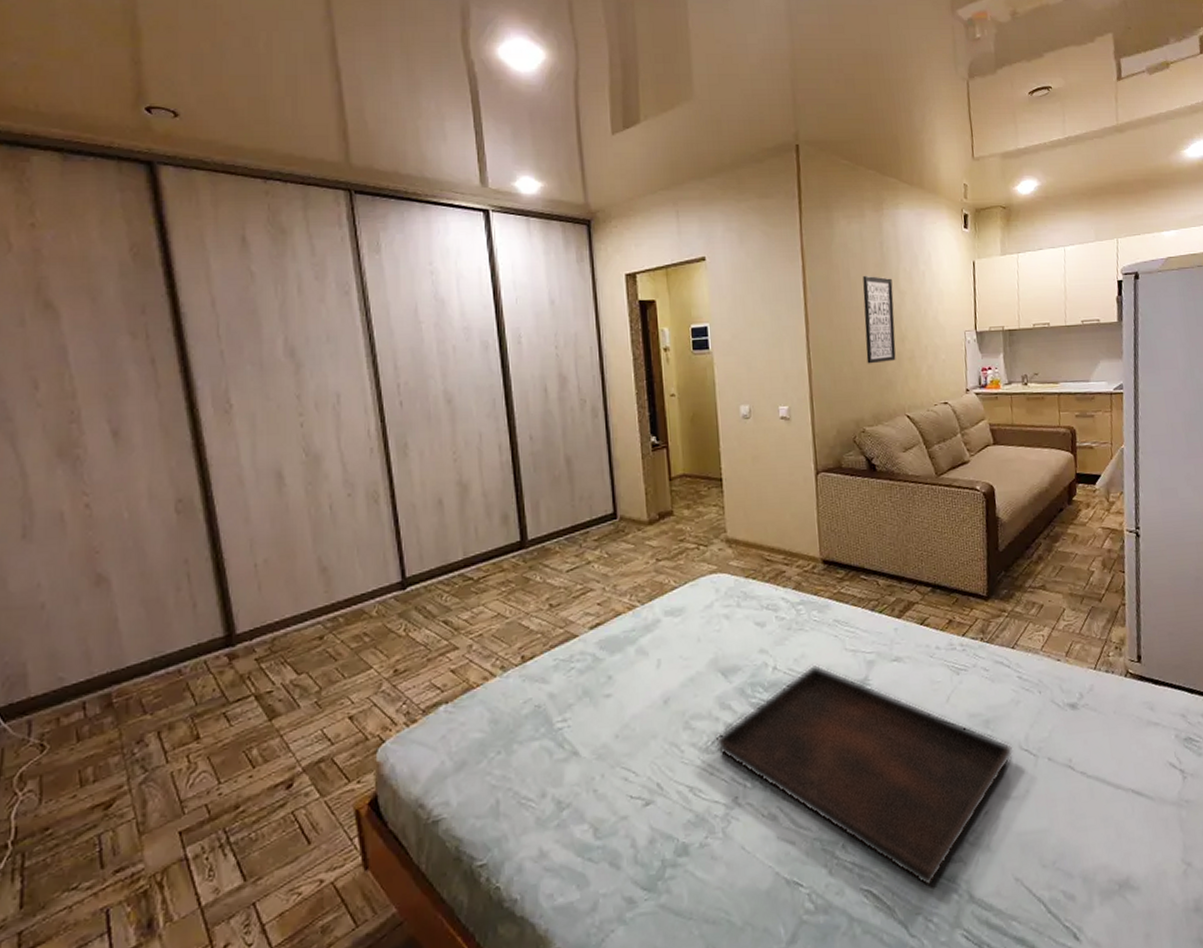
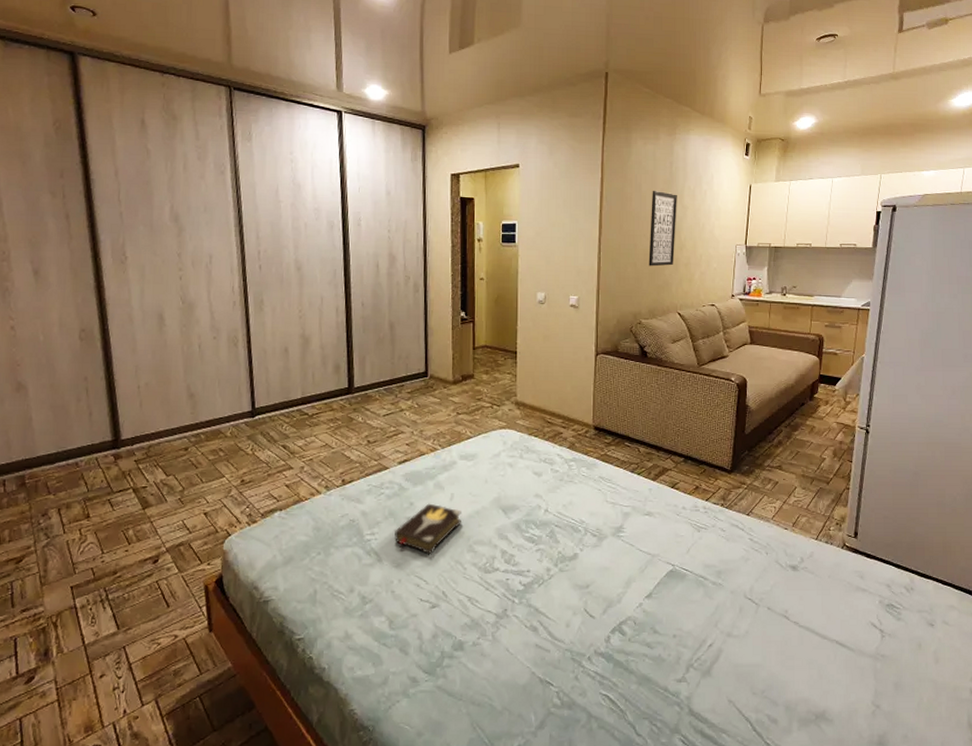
hardback book: none [592,674,673,738] -> present [395,503,461,554]
serving tray: present [714,664,1014,886] -> none [491,510,739,697]

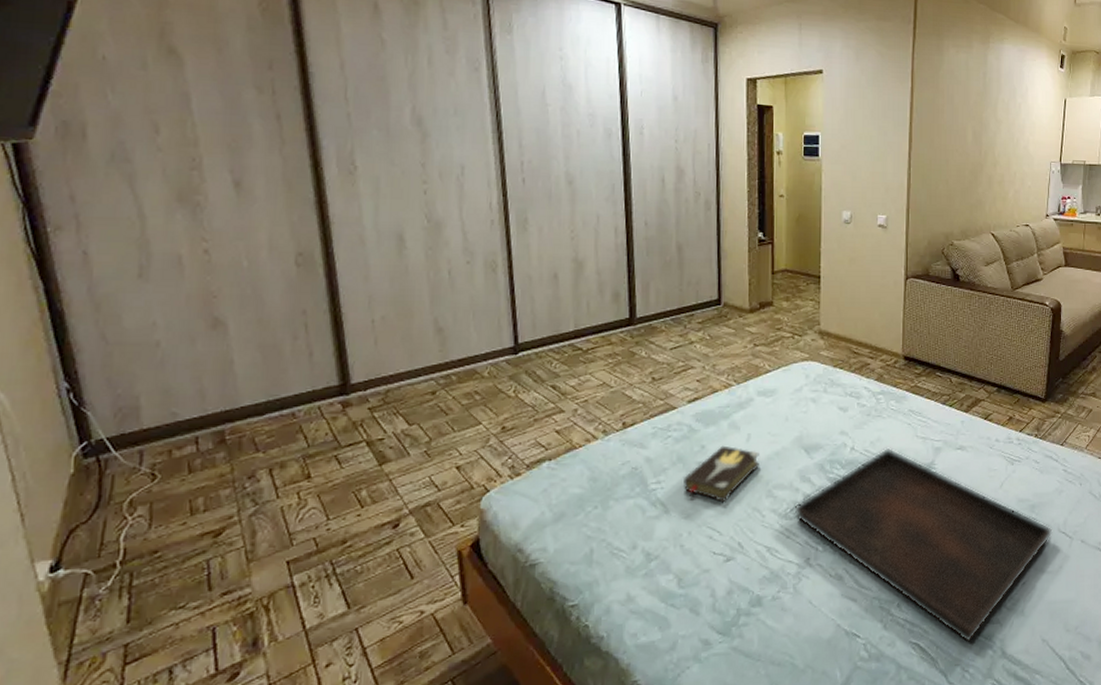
serving tray: none [491,510,739,697] -> present [793,447,1053,642]
wall art: present [648,190,677,267] -> none [961,102,991,184]

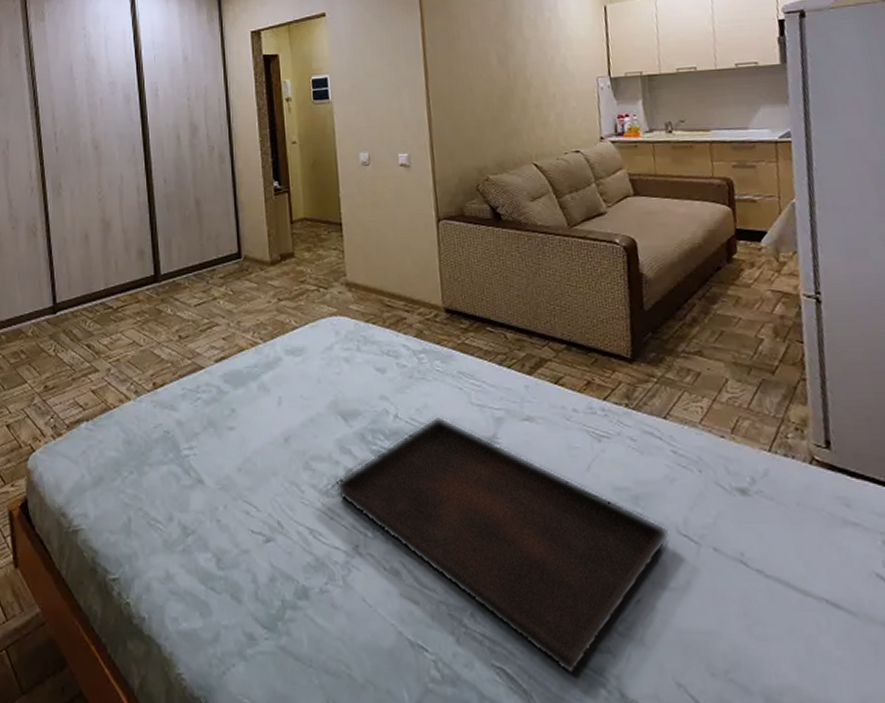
hardback book: present [684,445,759,502] -> none [216,409,293,473]

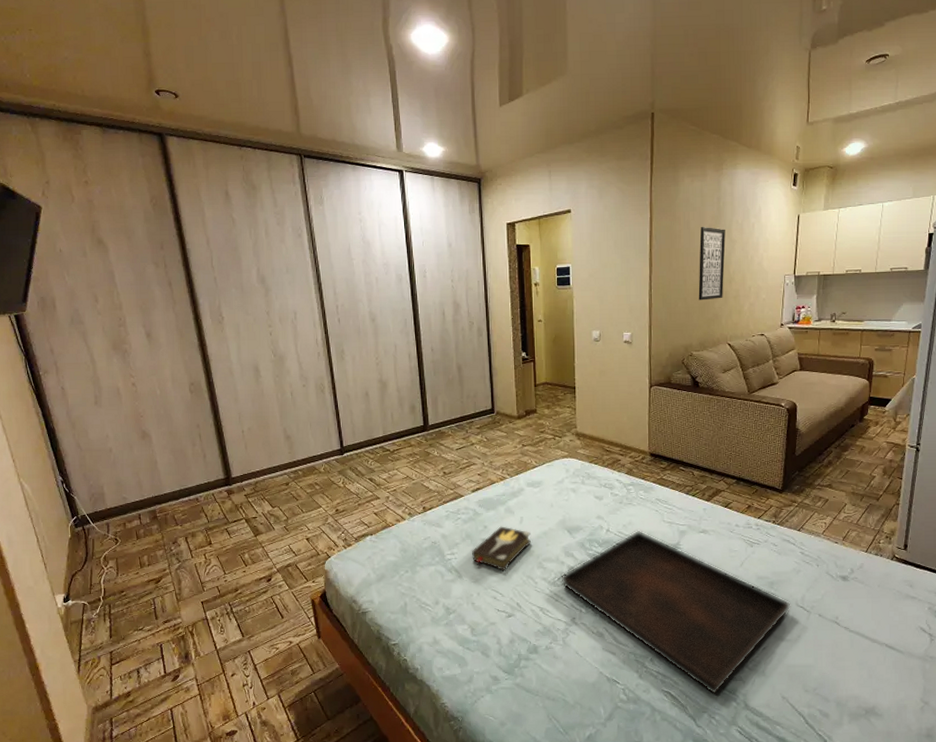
hardback book: none [216,409,293,473] -> present [472,526,531,570]
wall art: none [483,24,521,112] -> present [698,226,726,301]

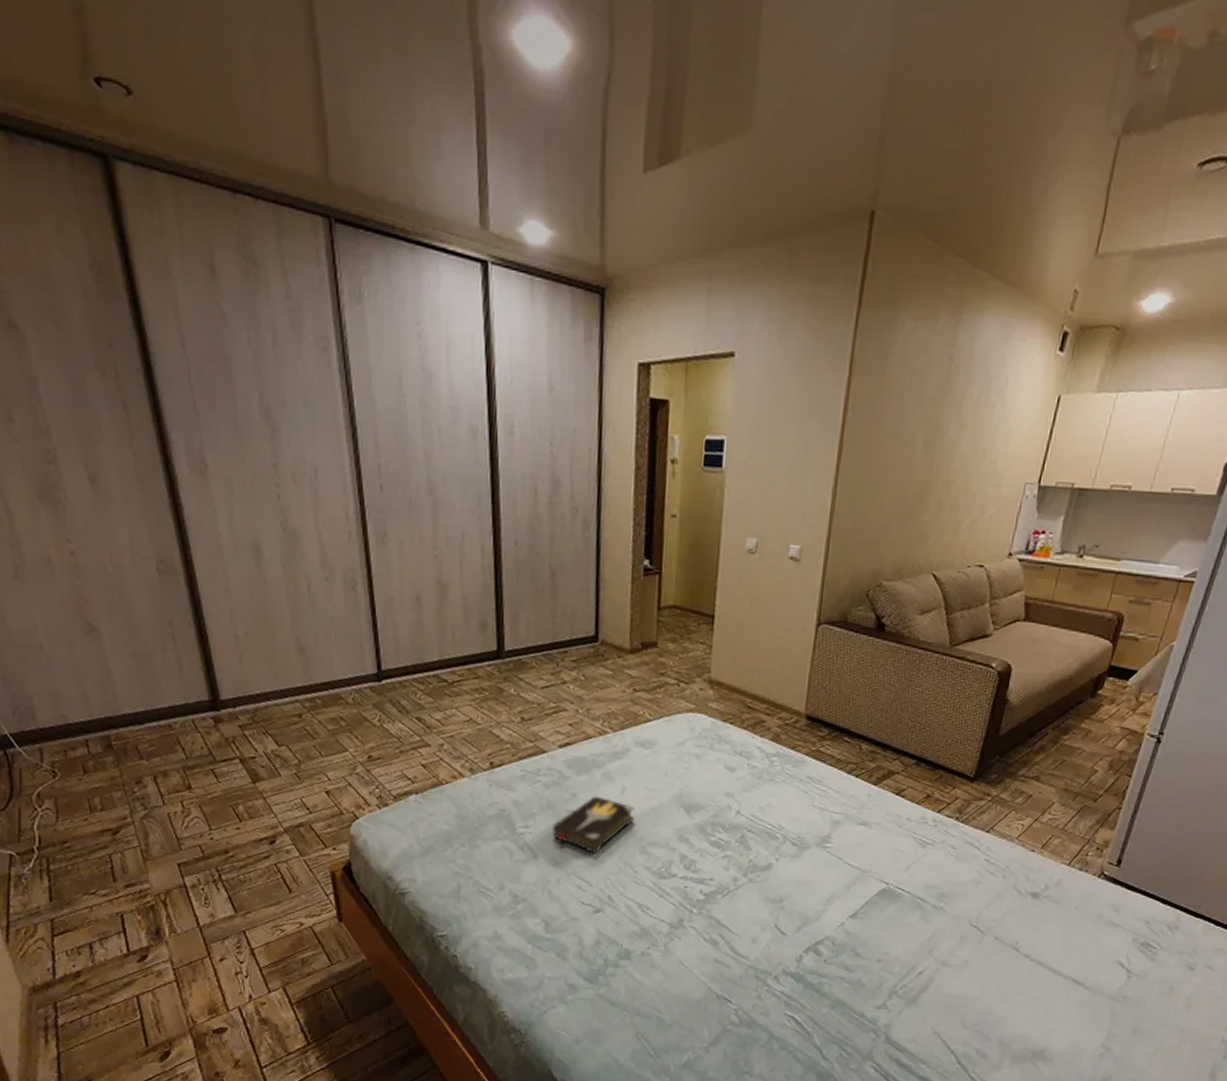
serving tray: present [559,530,791,694] -> none [667,815,963,1022]
wall art: present [698,226,726,301] -> none [900,398,953,509]

